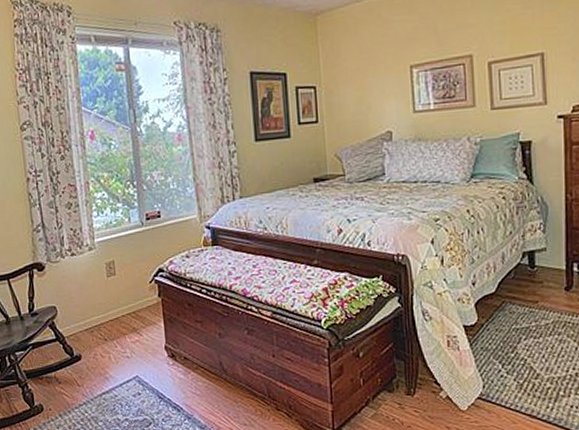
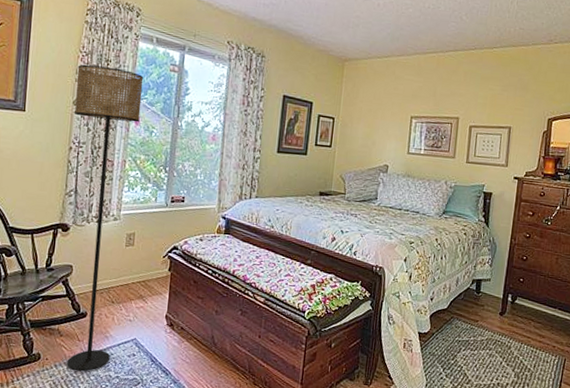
floor lamp: none [17,80,115,419] -> present [66,64,144,372]

